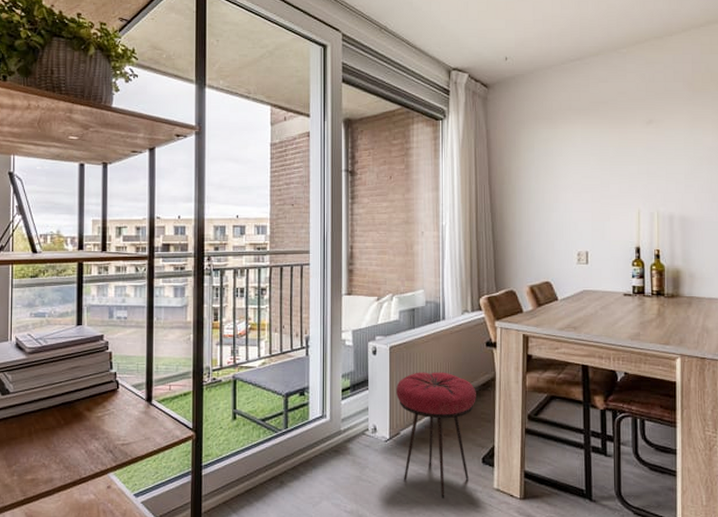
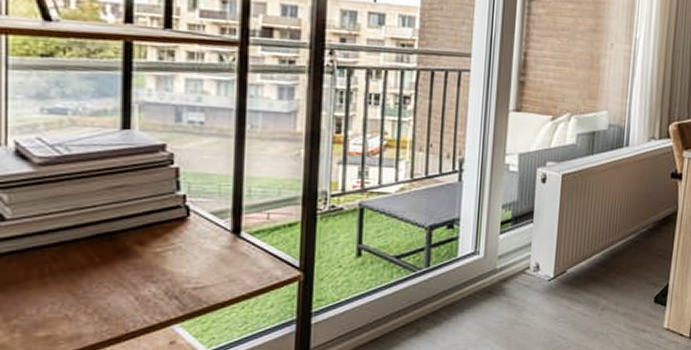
stool: present [396,372,476,500] -> none [566,204,655,342]

